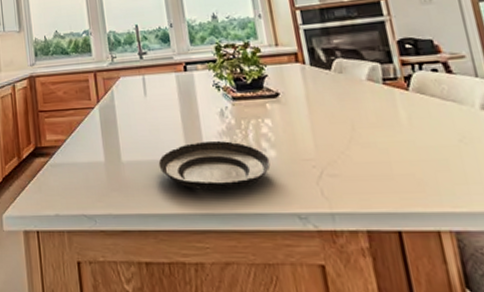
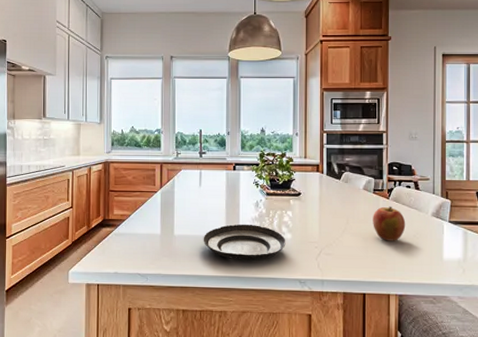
apple: none [389,100,444,151] -> present [373,206,406,241]

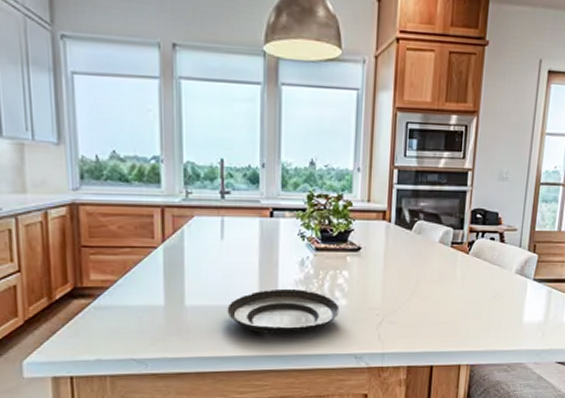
apple: present [373,206,406,241] -> none [447,263,486,304]

